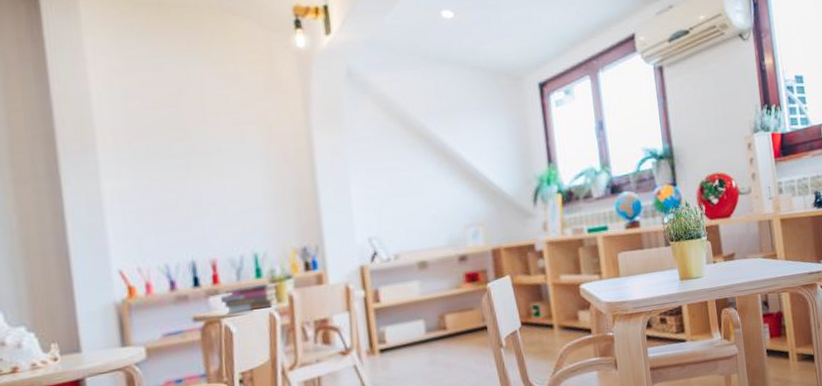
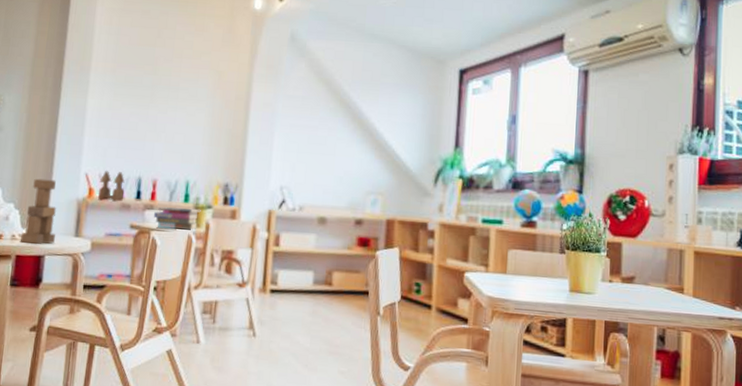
toy blocks: none [45,286,95,371] -> present [21,178,56,245]
wooden toy: none [139,260,178,300] -> present [98,171,125,202]

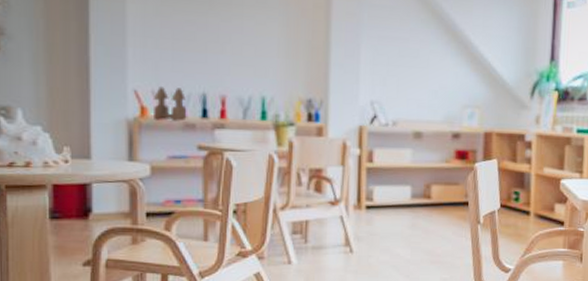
toy blocks: present [21,178,56,245] -> none [57,96,103,172]
books: present [154,207,201,230] -> none [226,125,282,149]

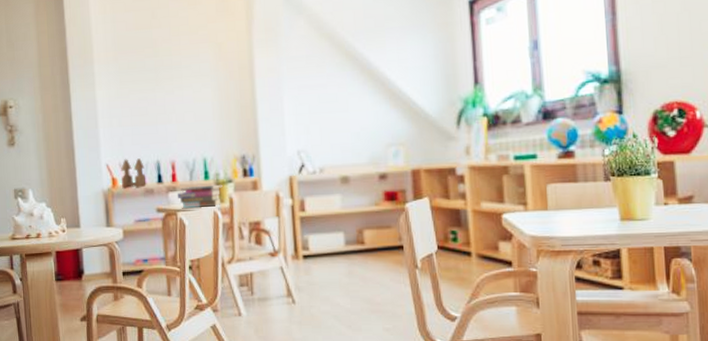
books: none [226,125,282,149] -> present [178,184,223,209]

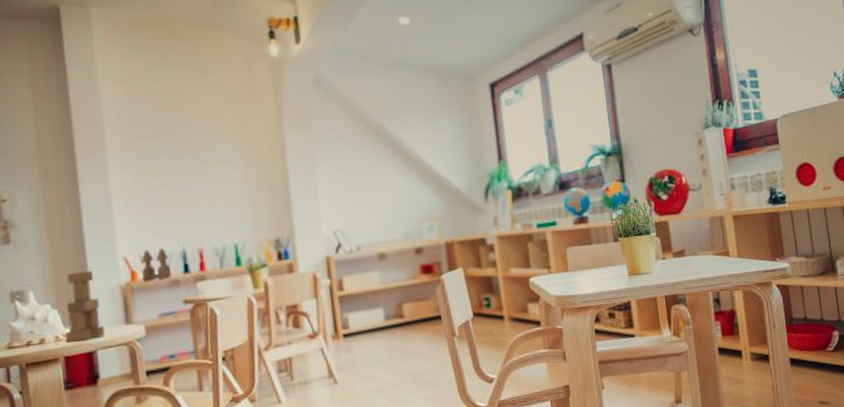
toy blocks: none [57,175,89,240] -> present [66,270,104,344]
books: present [178,184,223,209] -> none [207,269,256,298]

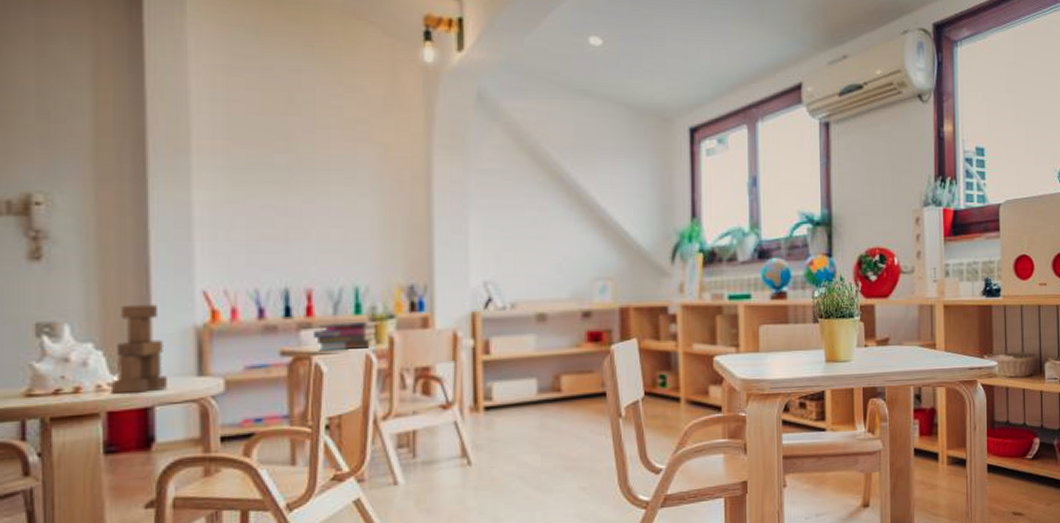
wooden toy: present [140,248,171,283] -> none [225,284,266,326]
books: none [207,269,256,298] -> present [314,320,380,352]

